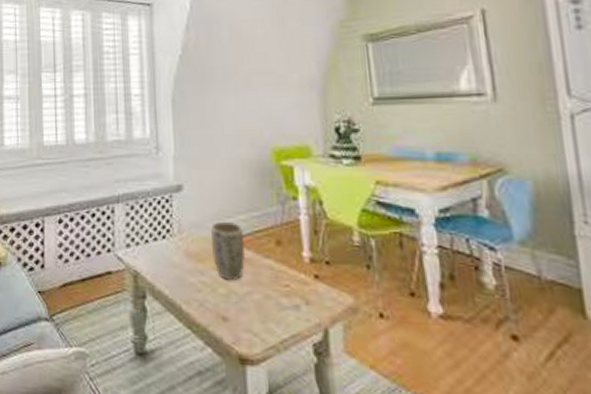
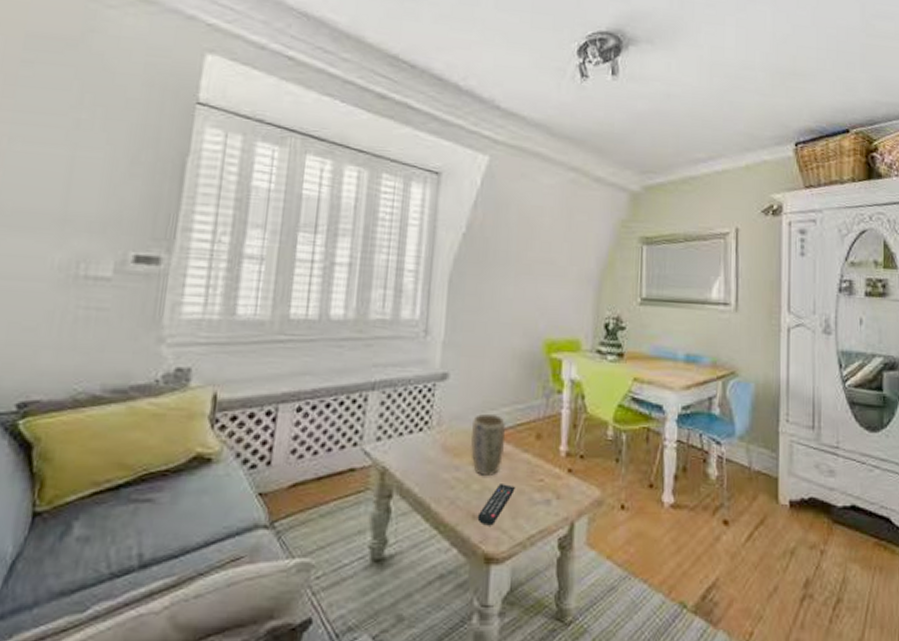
remote control: none [227,288,262,328] -> present [477,484,516,526]

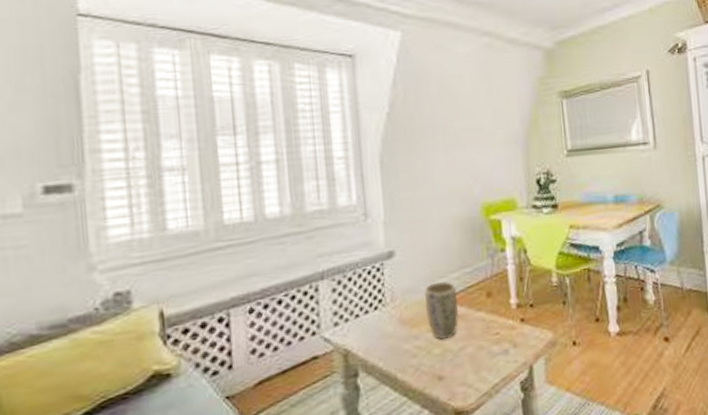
remote control: present [477,484,516,526] -> none [442,343,475,384]

